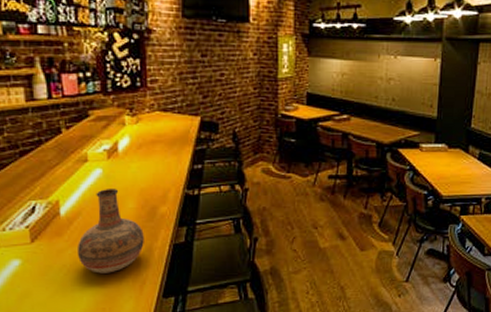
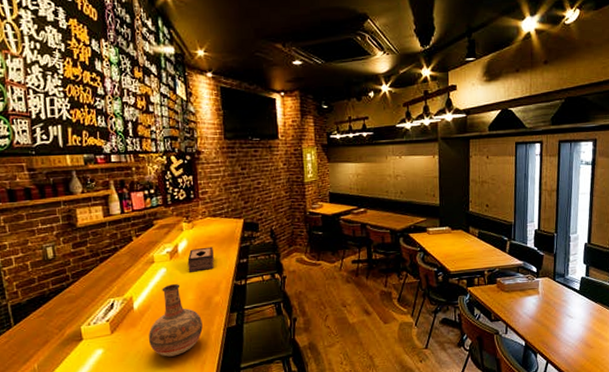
tissue box: none [129,147,163,176] -> present [187,246,215,272]

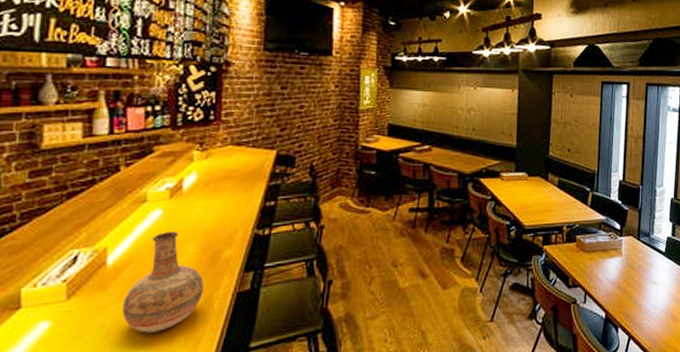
tissue box: present [187,246,215,272] -> none [193,184,233,216]

